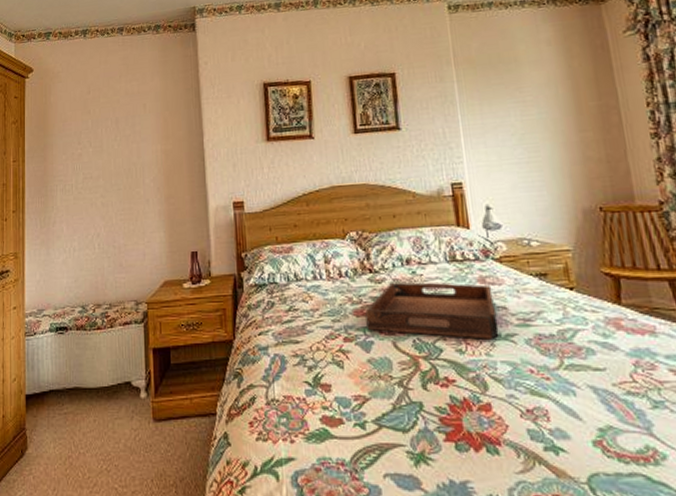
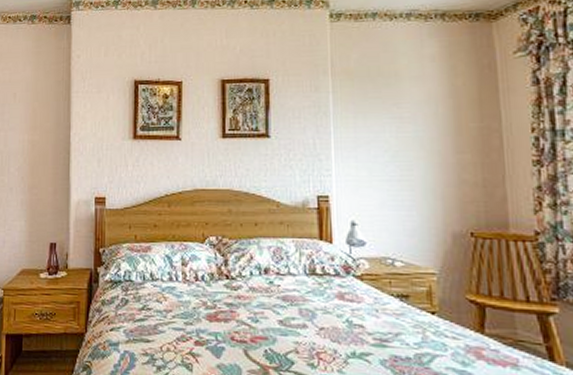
serving tray: present [365,282,500,340] -> none [219,291,354,357]

